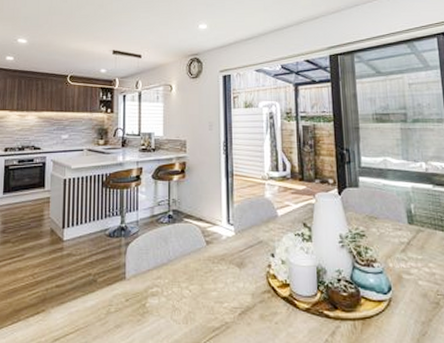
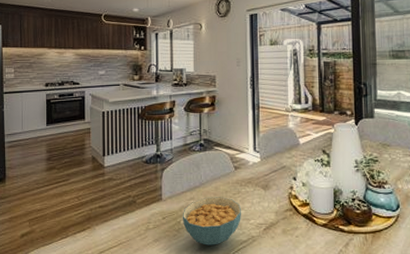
cereal bowl: none [147,276,215,333] -> present [182,197,242,246]

